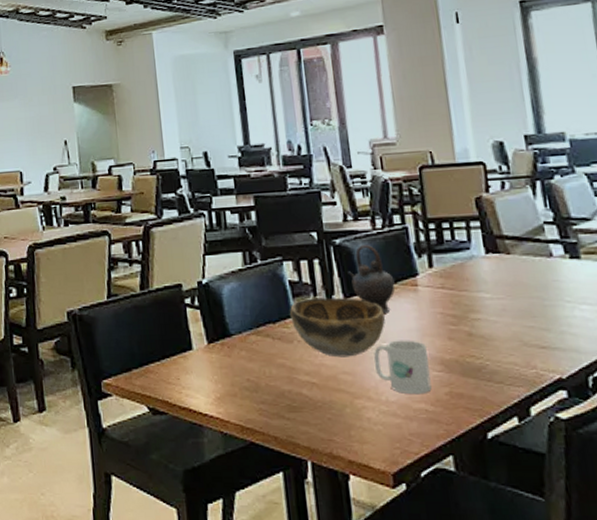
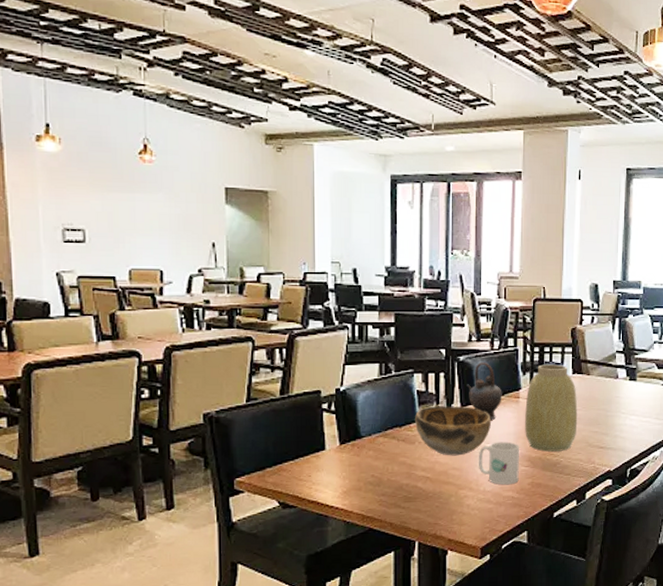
vase: none [426,242,504,353] -> present [525,364,578,452]

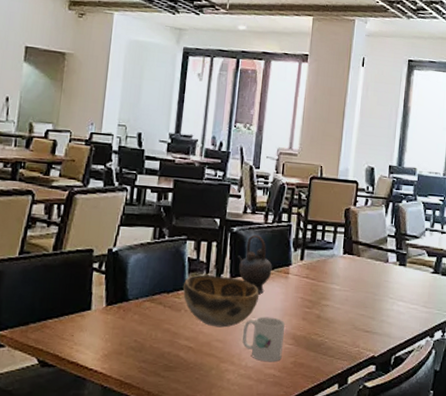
vase: present [525,364,578,452] -> none [291,242,346,332]

